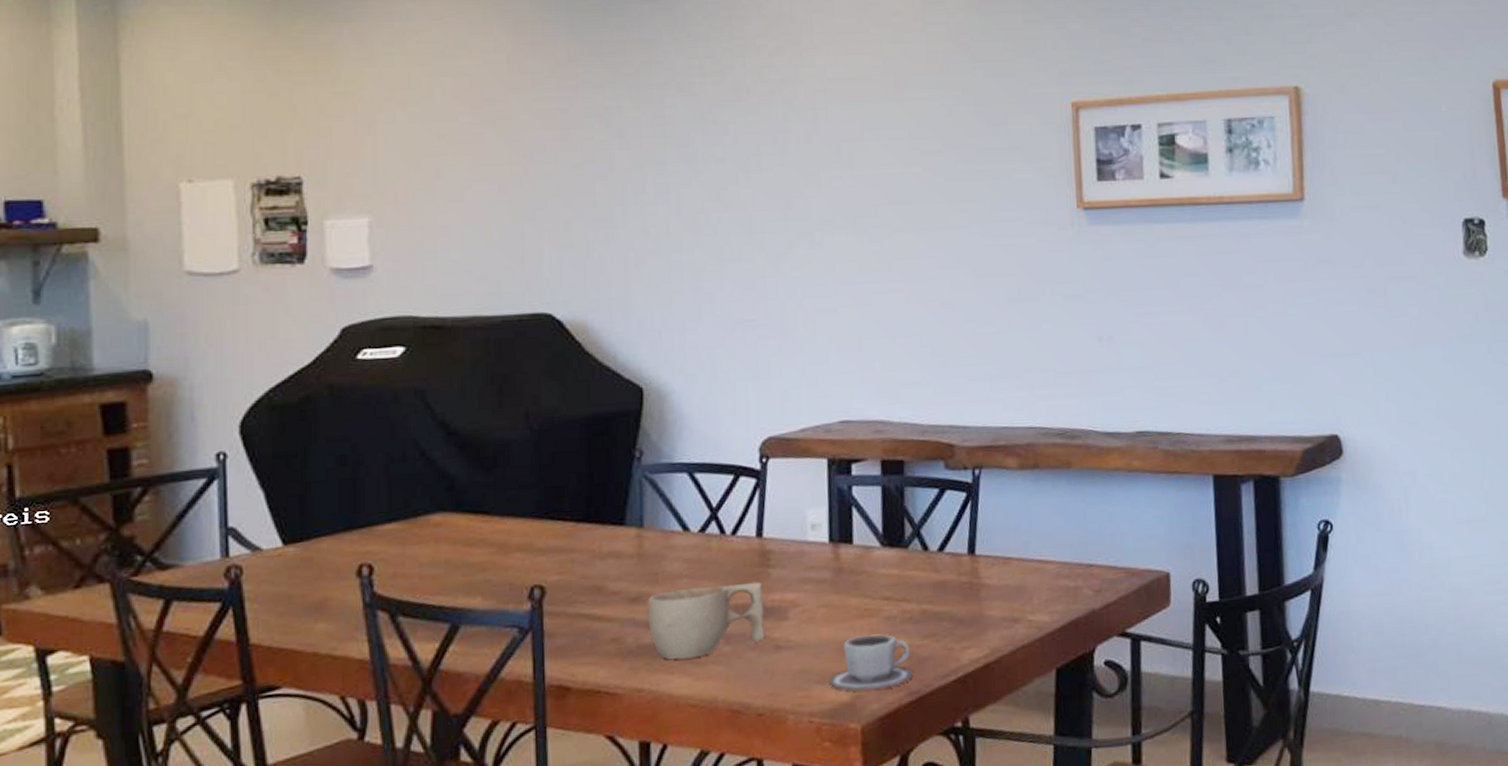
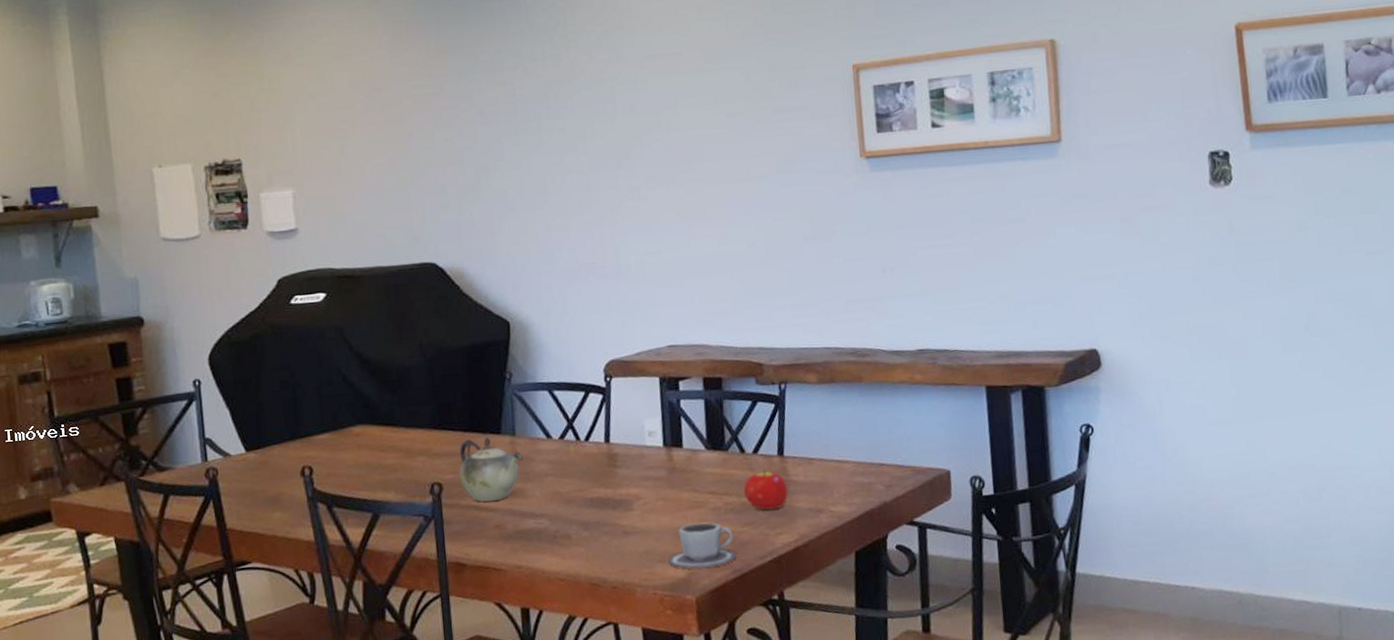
teapot: none [568,530,653,610] -> present [459,438,524,502]
cup: present [647,581,766,659] -> none [522,479,616,542]
fruit: none [925,570,979,620] -> present [743,469,789,510]

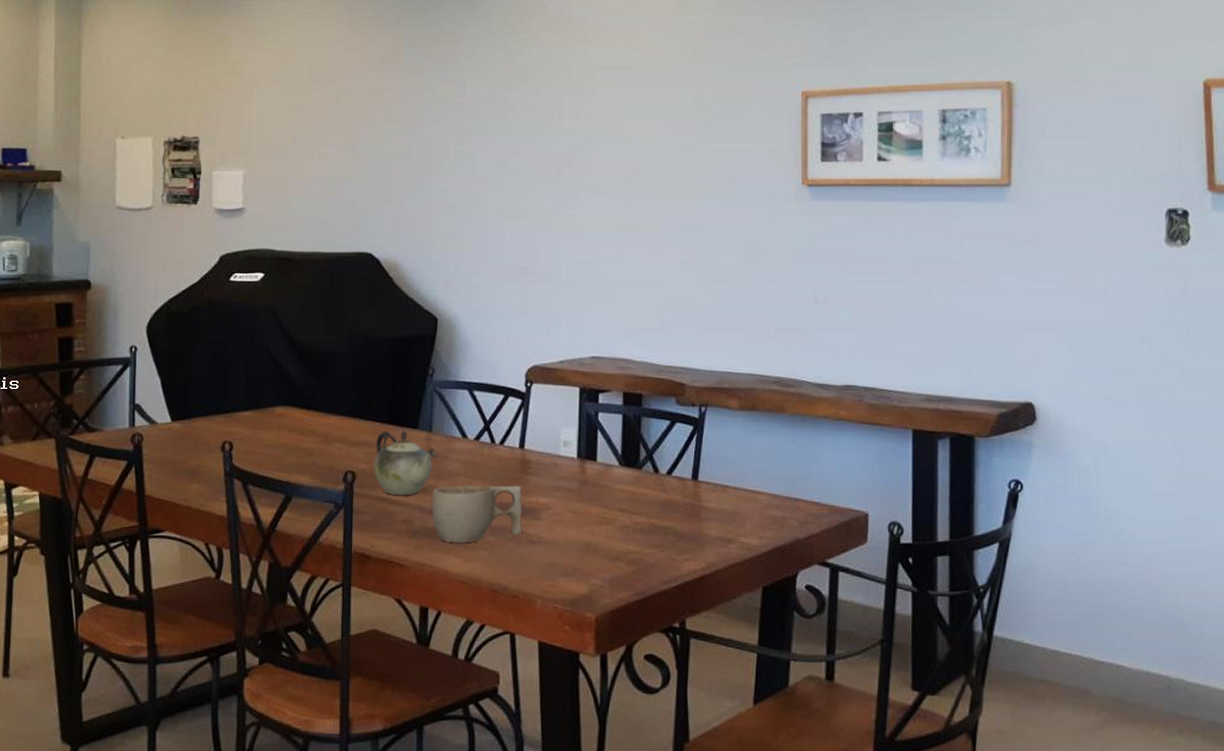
cup: none [522,479,616,542] -> present [431,485,523,543]
cup: present [668,522,736,569] -> none [571,540,640,587]
fruit: present [743,469,789,510] -> none [653,491,699,535]

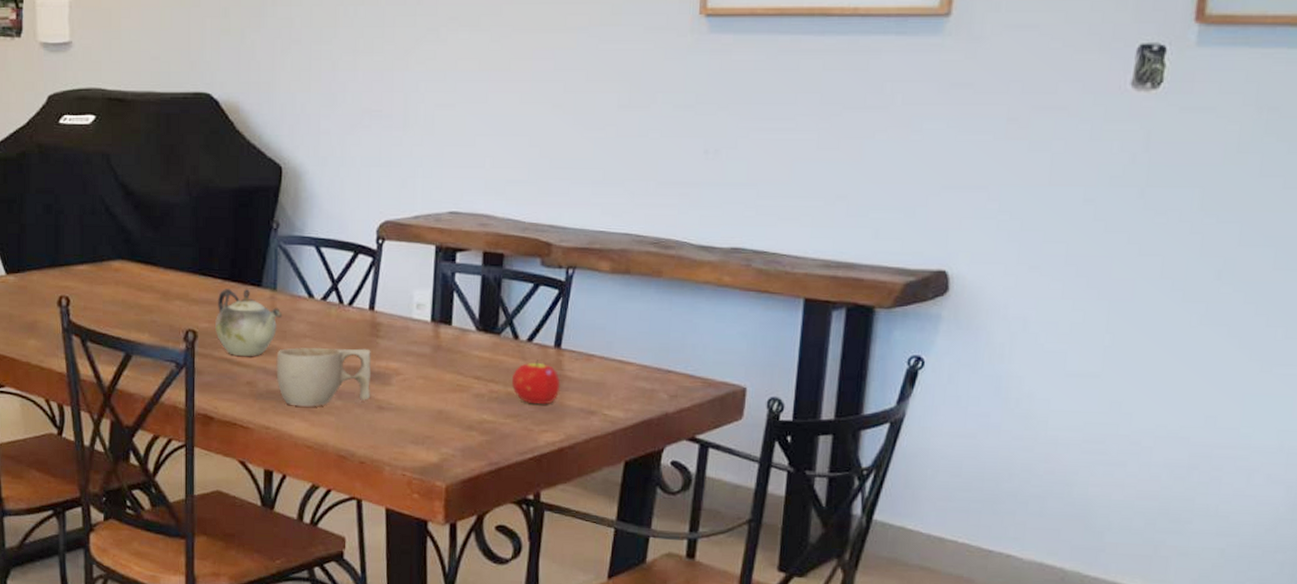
fruit: none [653,491,699,535] -> present [511,359,560,405]

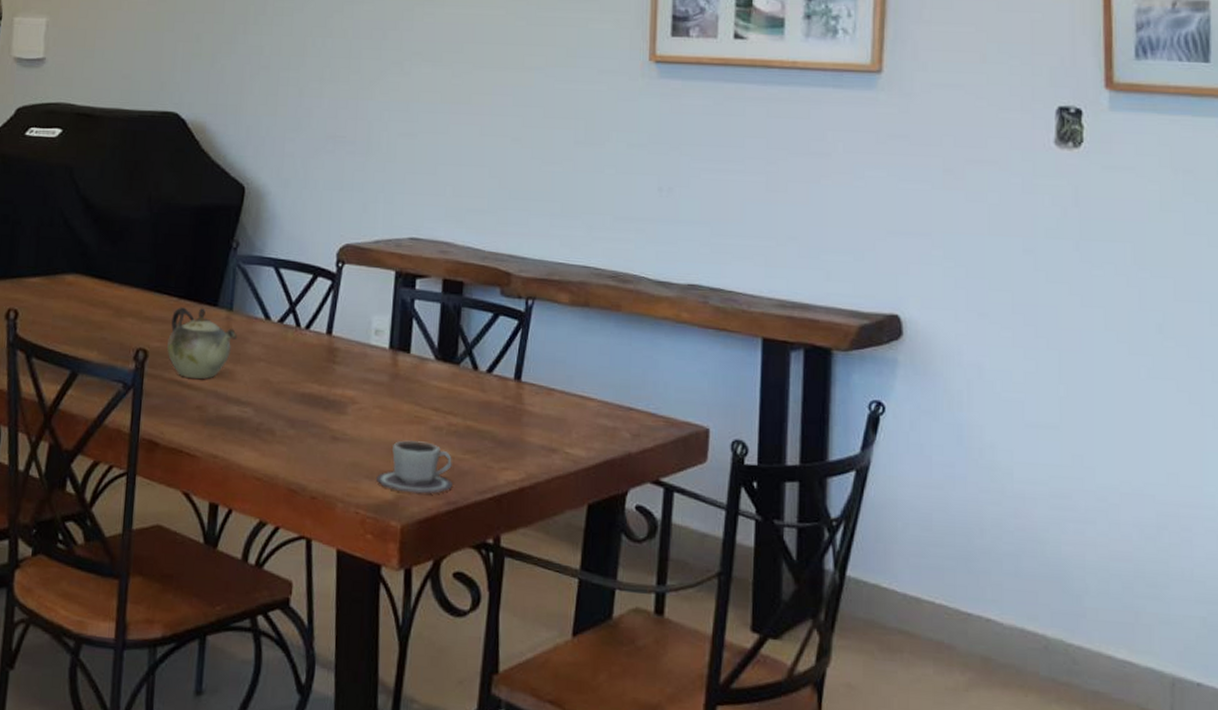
cup: present [276,347,372,407] -> none [227,371,328,435]
cup: none [421,407,494,456] -> present [376,440,452,494]
fruit: present [511,359,560,405] -> none [470,392,521,440]

